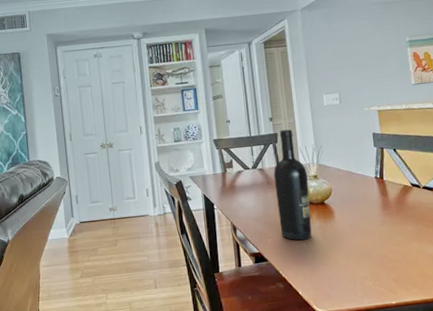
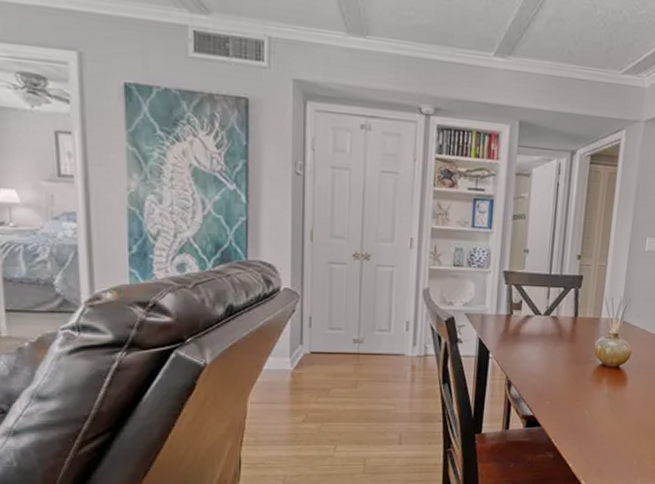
wine bottle: present [273,129,312,241] -> none [562,273,608,407]

